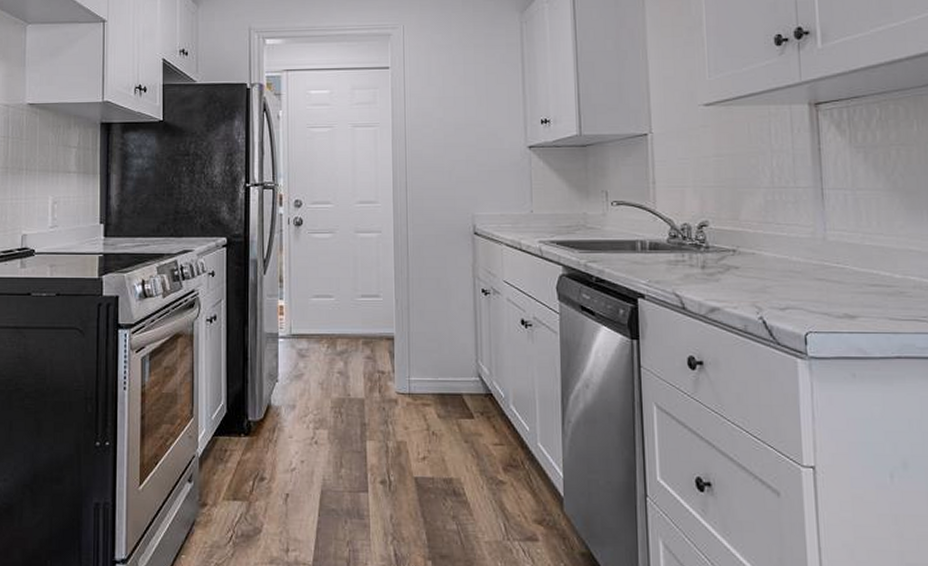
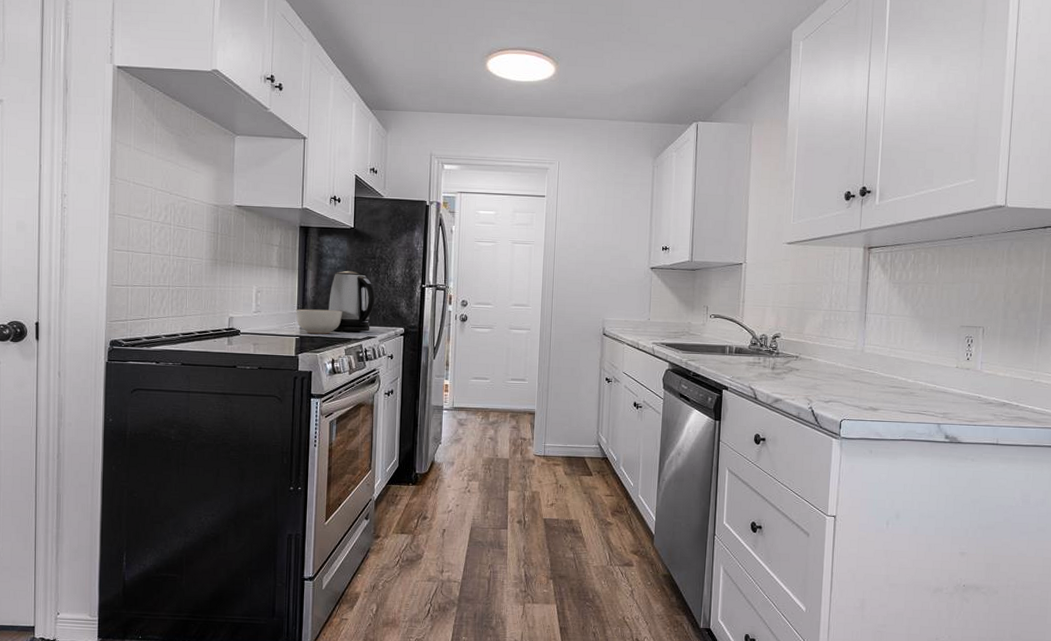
bowl: none [98,220,154,250] -> present [295,308,343,334]
kettle: none [136,171,191,246] -> present [328,270,376,332]

